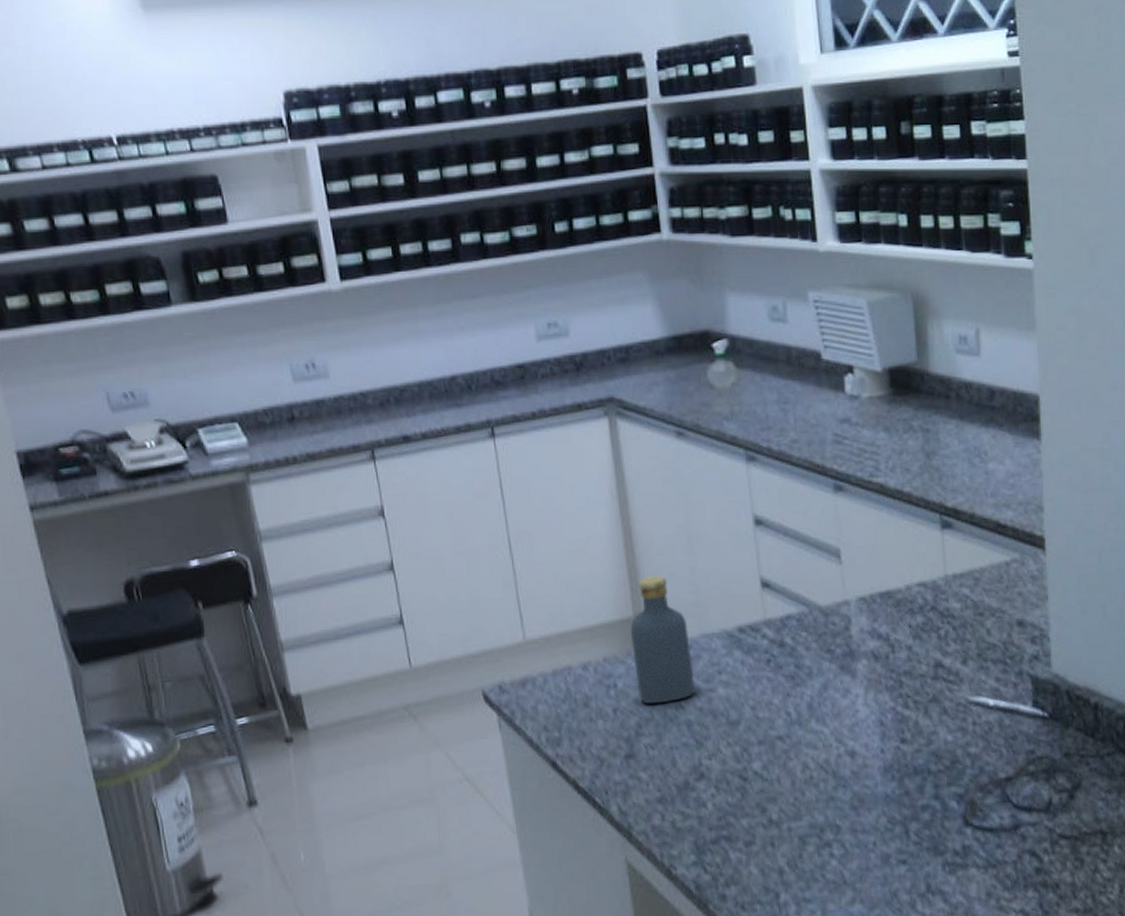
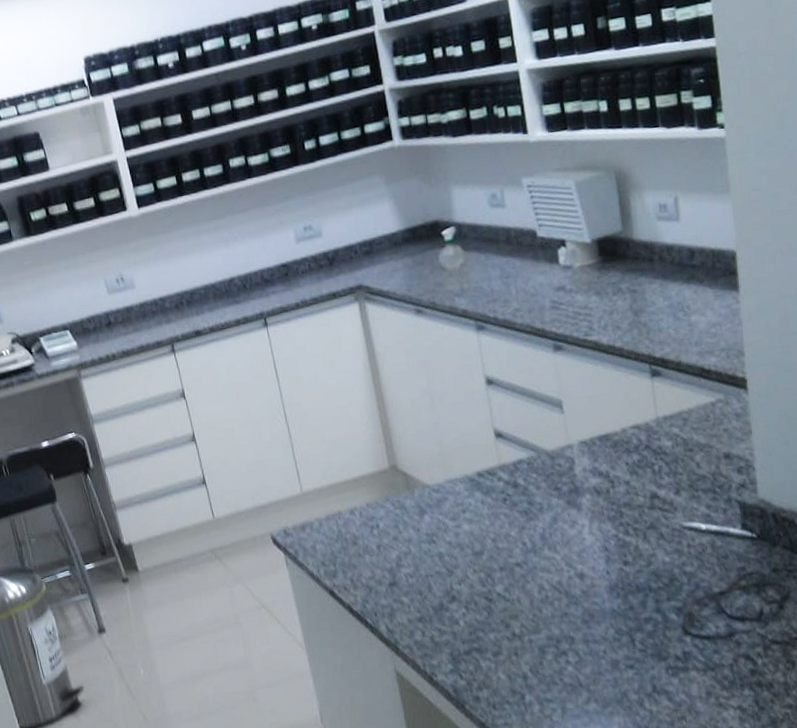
vodka: present [630,575,695,705] -> none [387,432,444,541]

